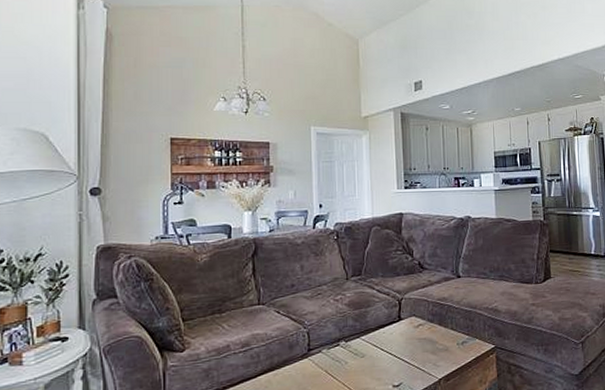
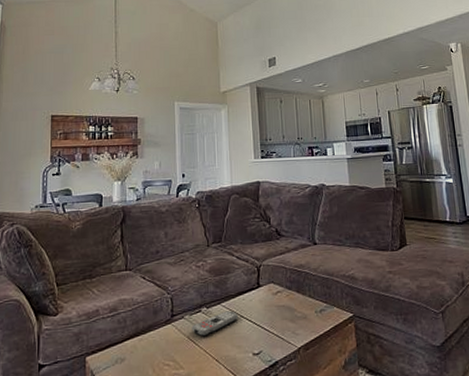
remote control: none [329,344,379,371] -> present [192,310,239,337]

